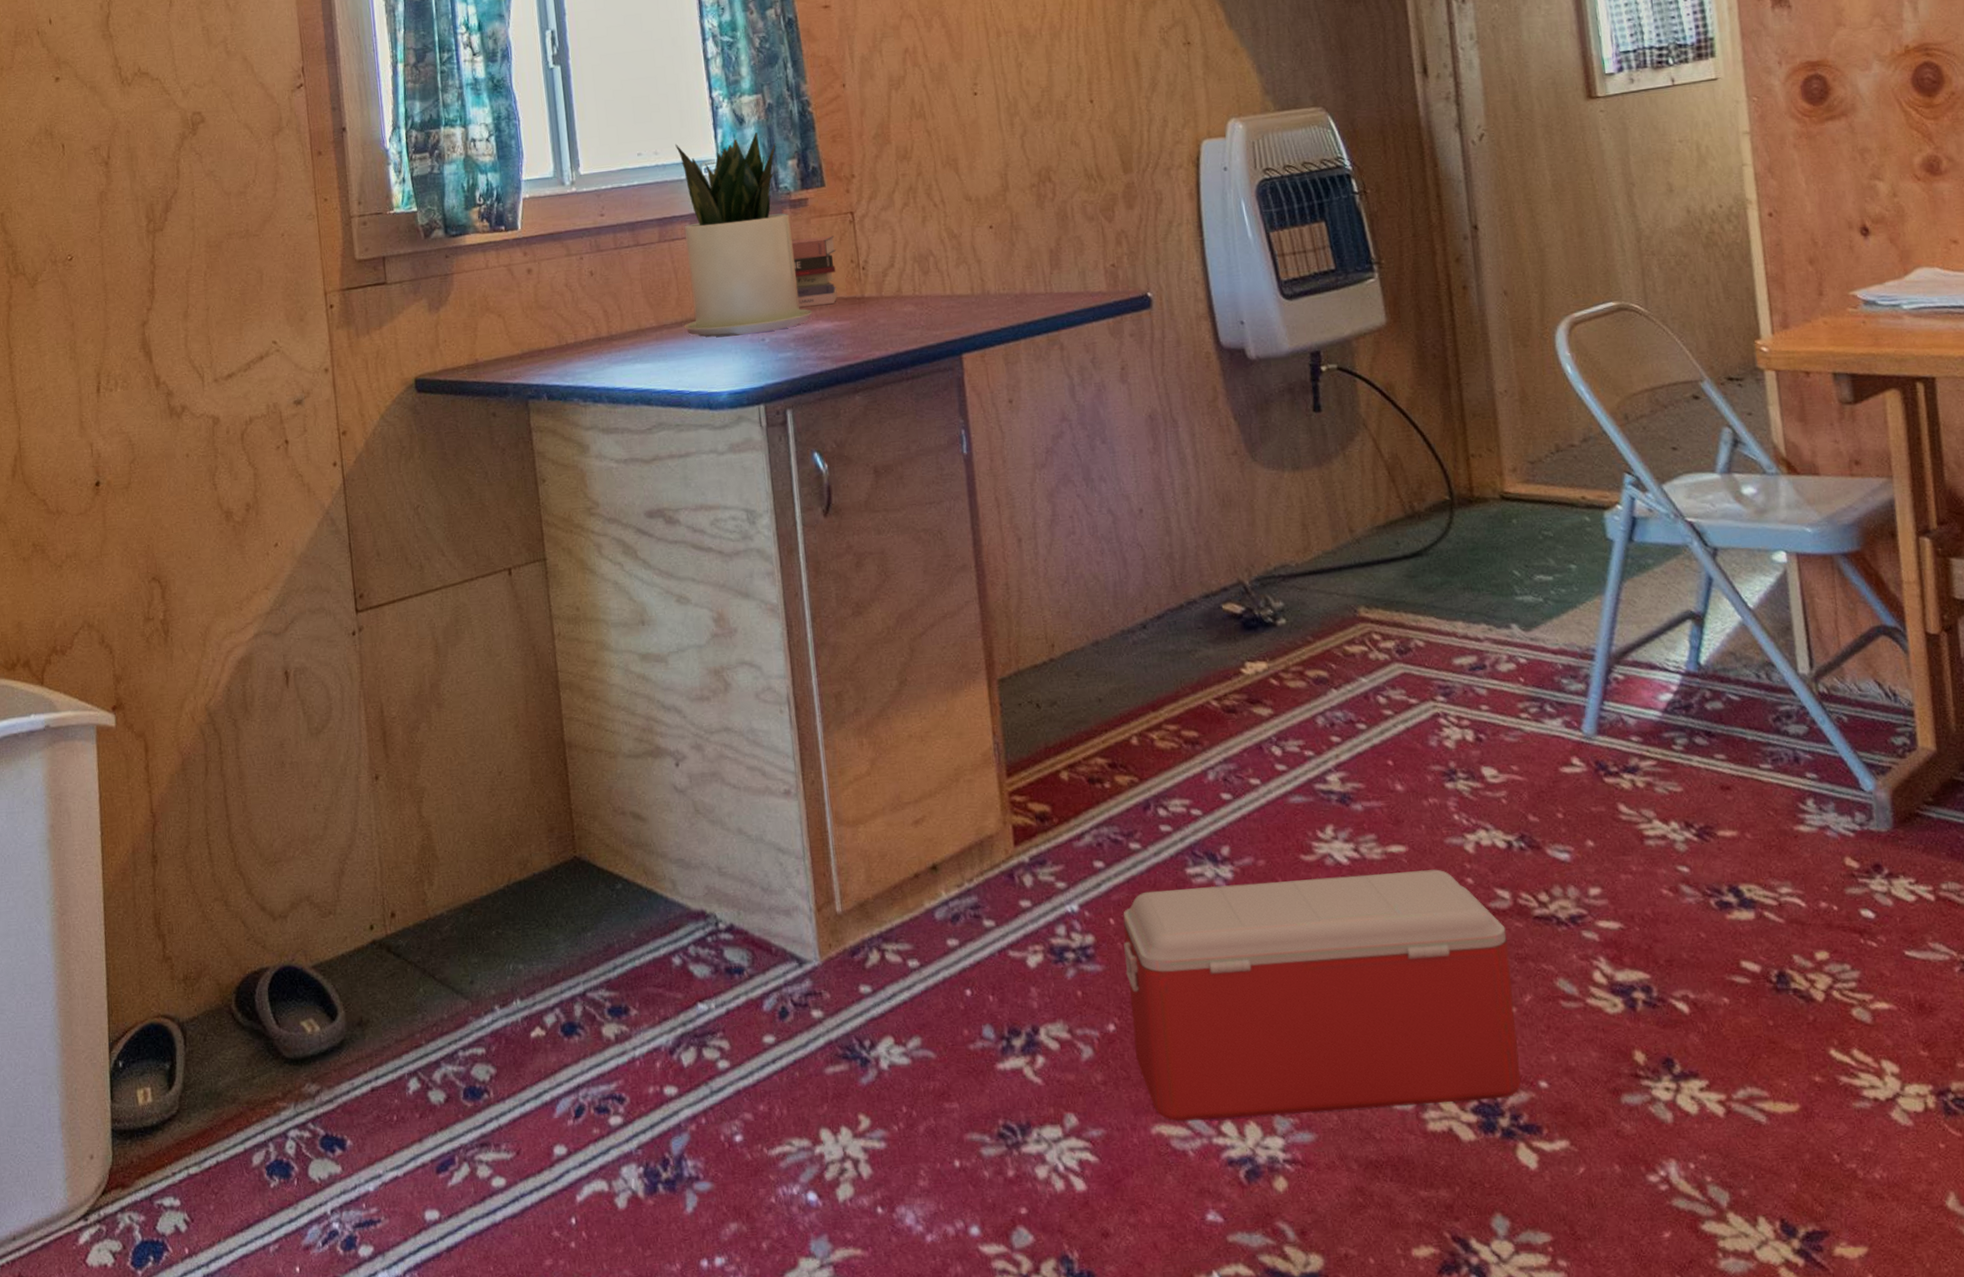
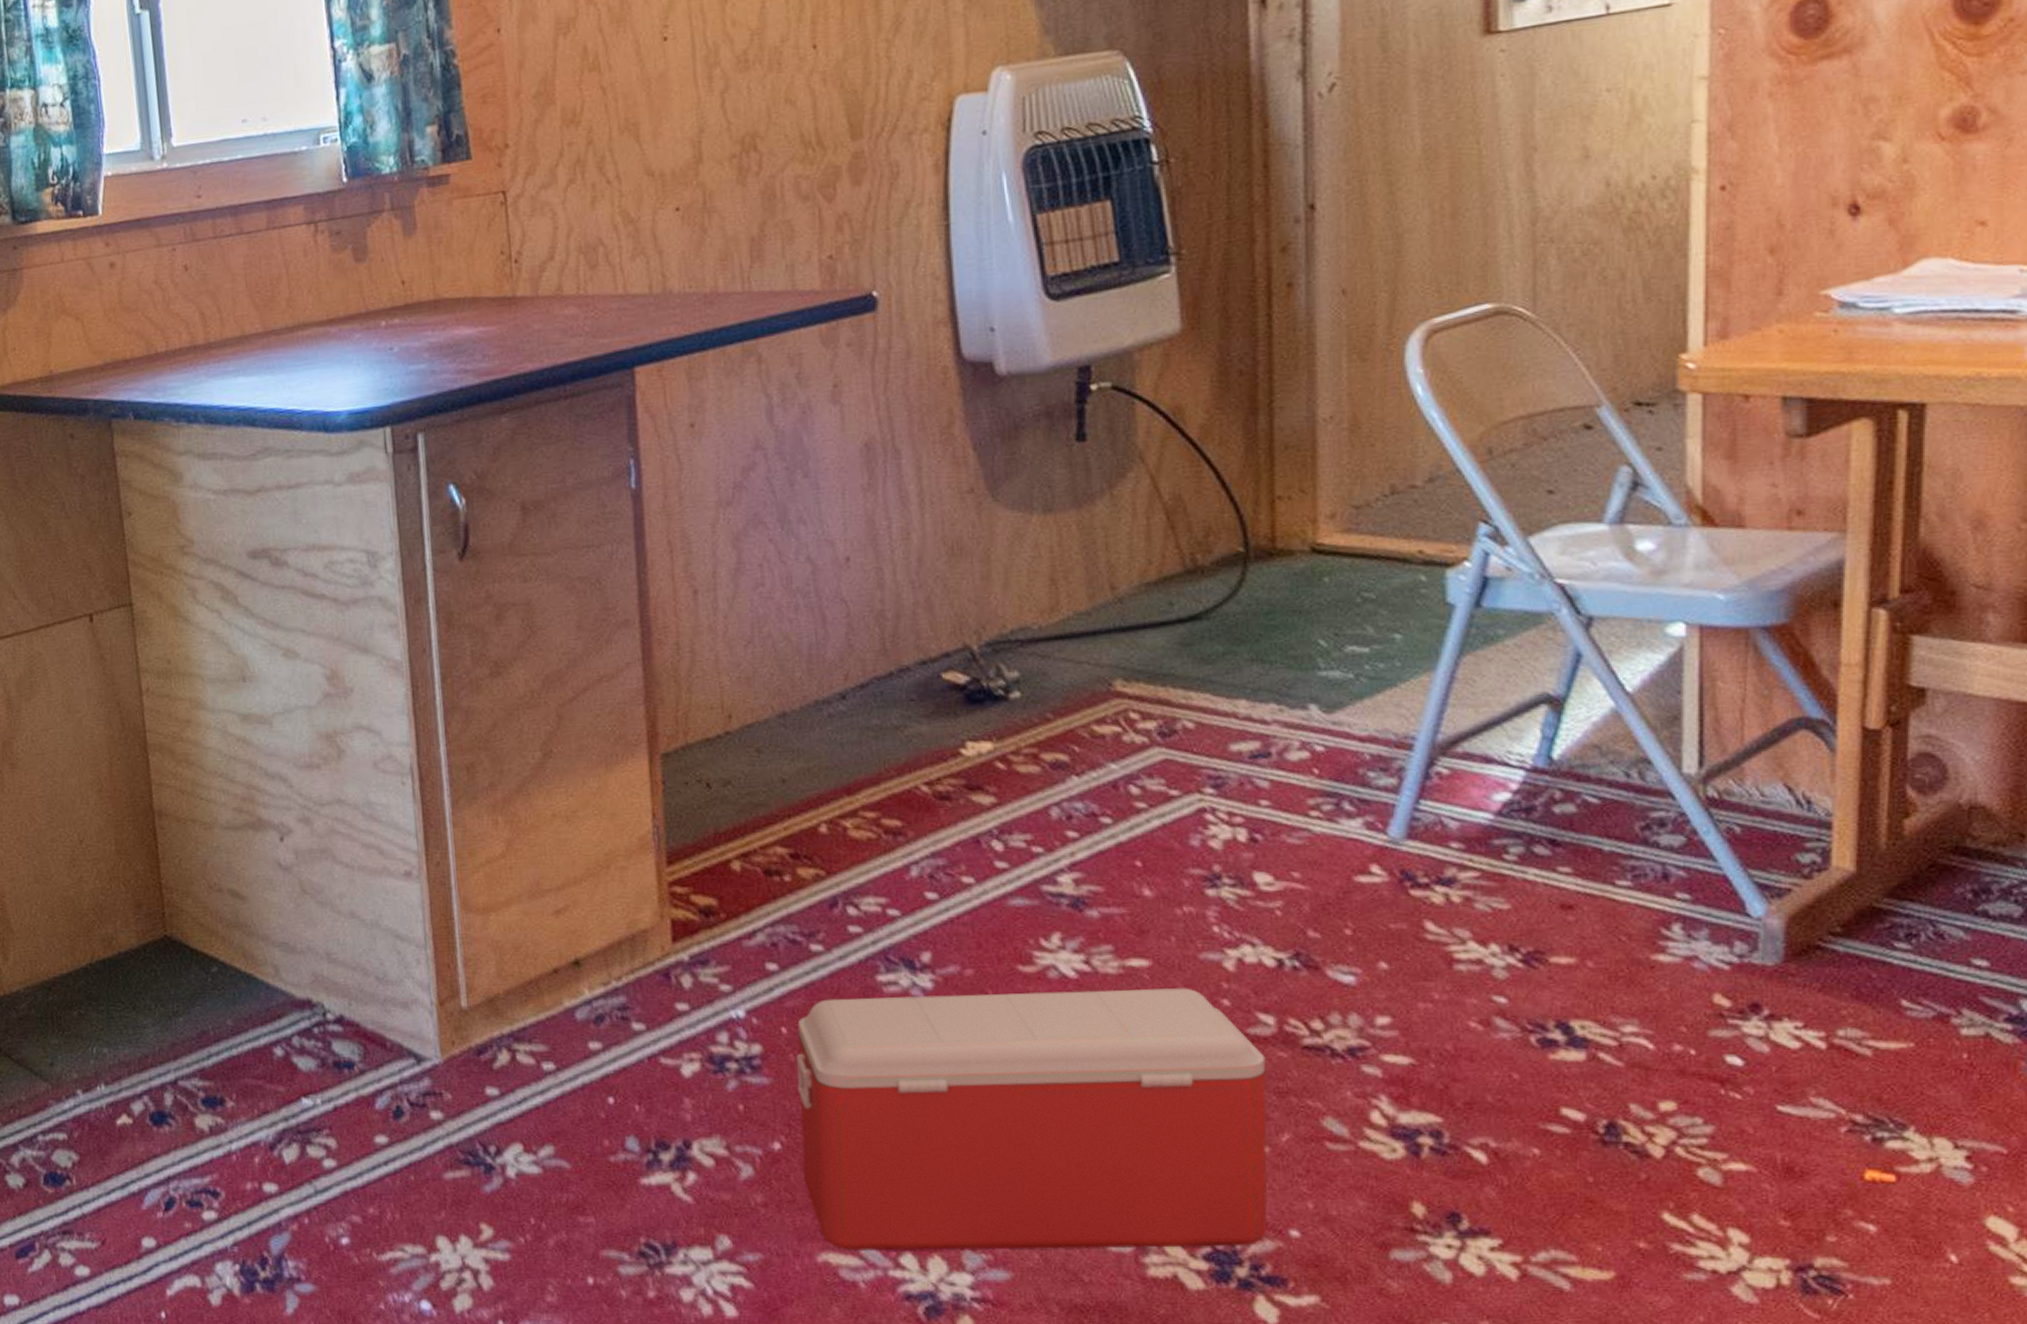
planter: present [675,133,813,337] -> none [288,92,452,345]
books: present [791,236,838,308] -> none [427,221,483,310]

